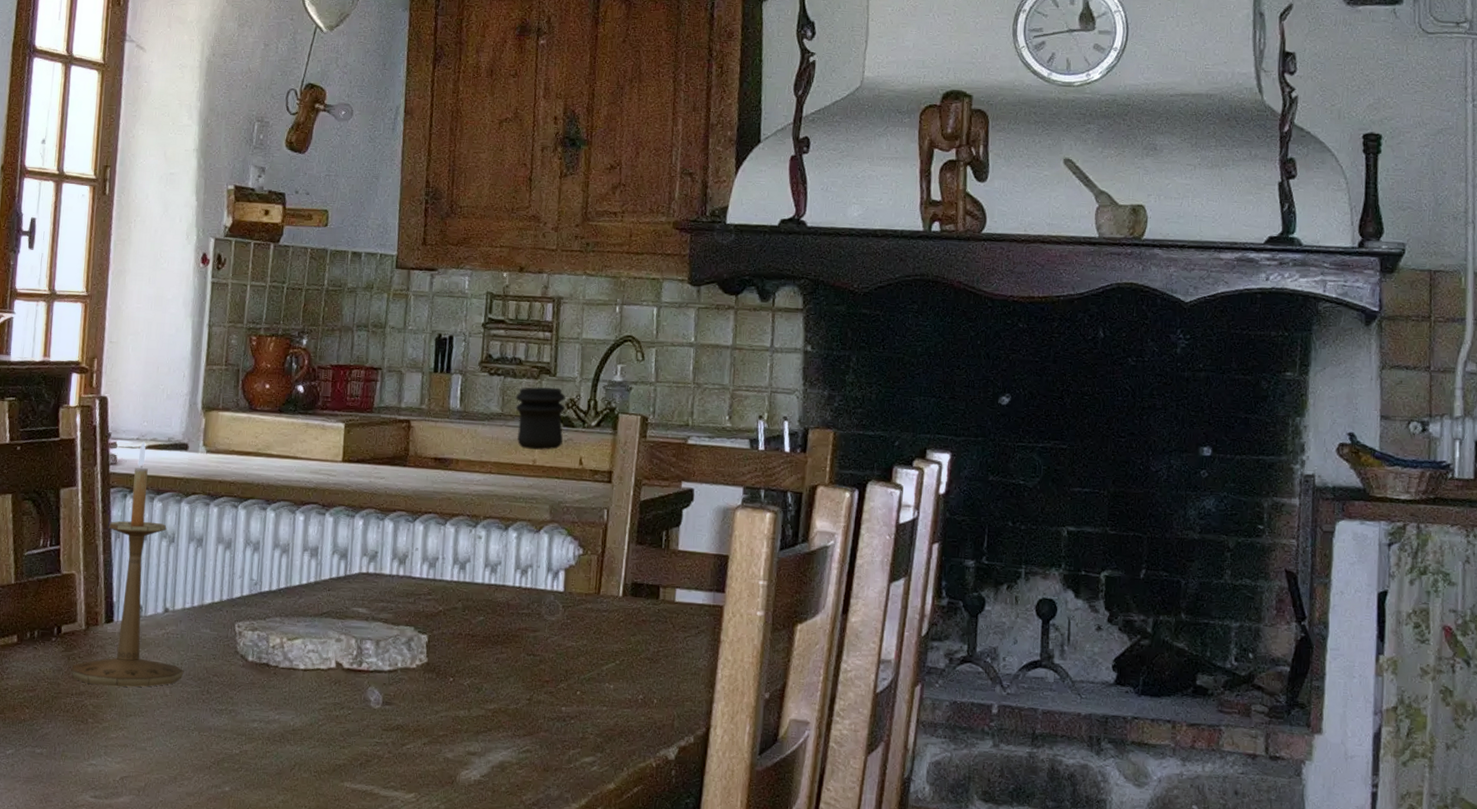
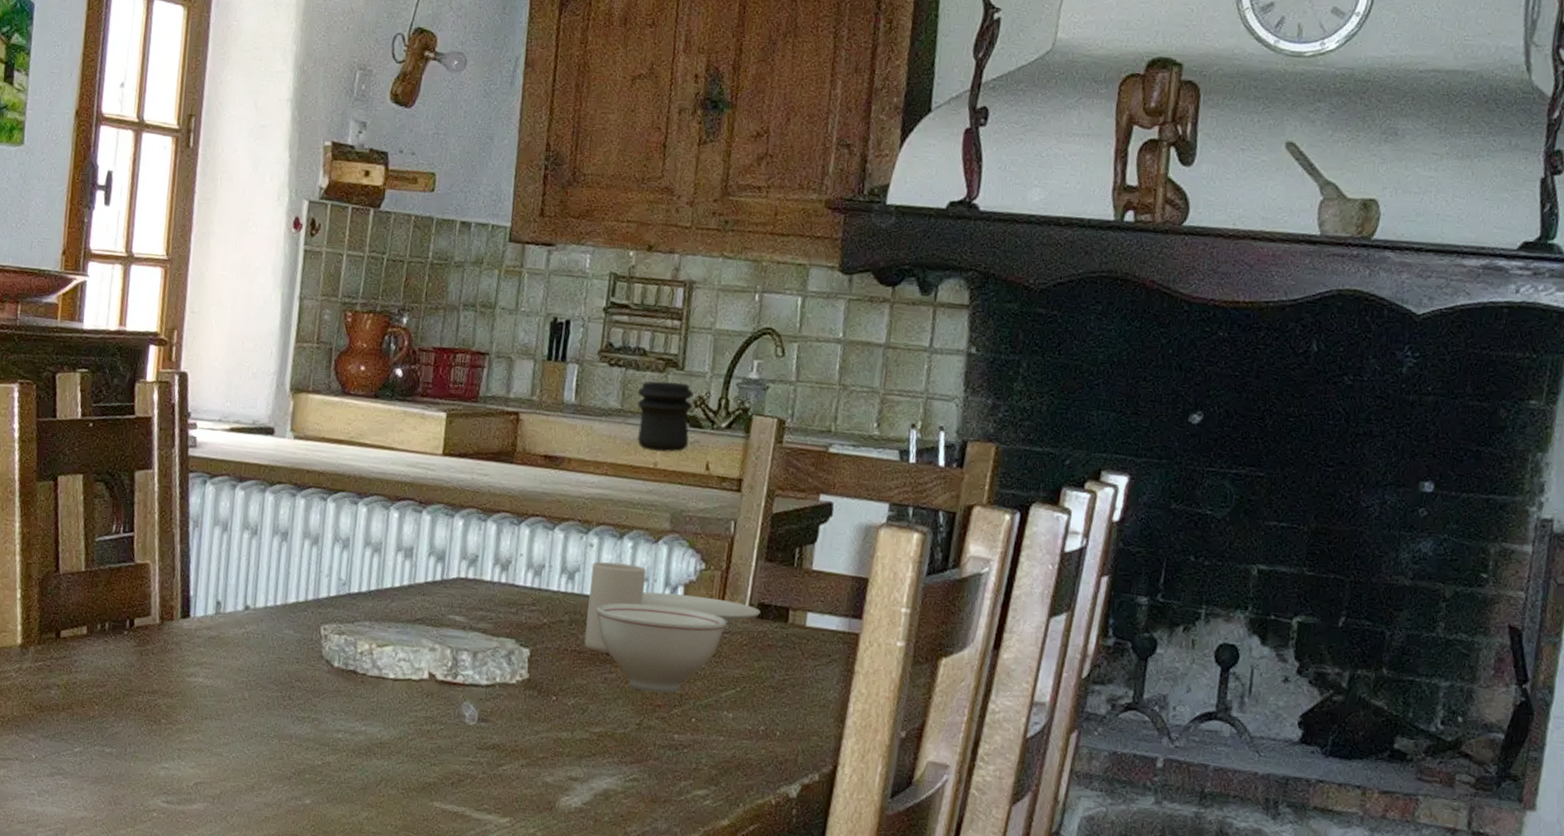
candlestick: present [71,441,184,687] -> none [143,423,265,689]
cup: none [477,552,530,636] -> present [584,562,647,654]
bowl: none [486,588,605,670] -> present [596,603,727,694]
plate: none [527,577,634,601] -> present [641,591,760,622]

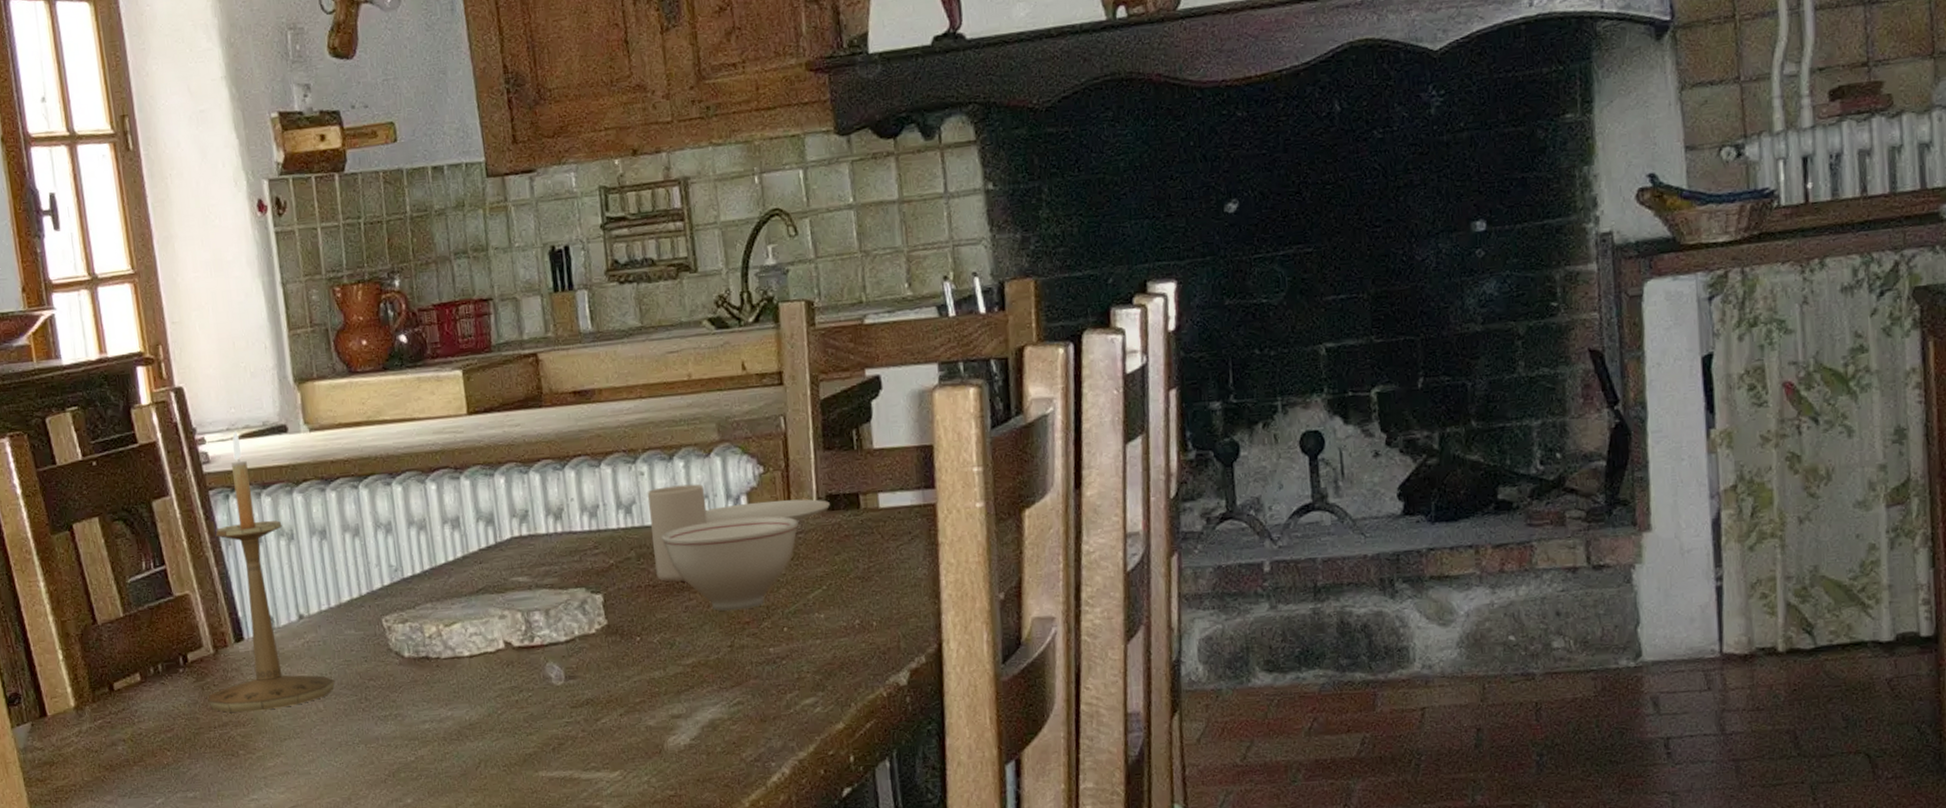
candlestick: none [143,423,265,689] -> present [208,431,335,713]
jar: present [636,381,694,453] -> none [655,285,718,363]

